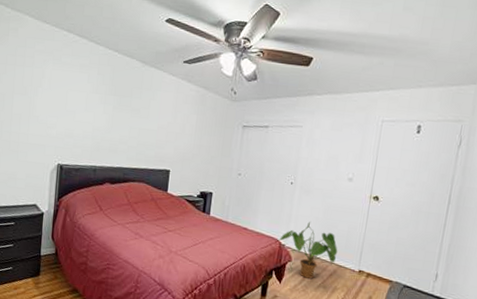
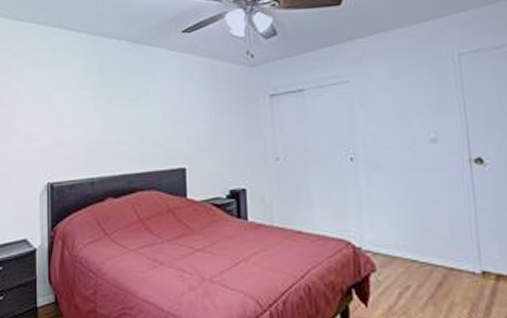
house plant: present [278,222,338,279] -> none [350,209,442,294]

